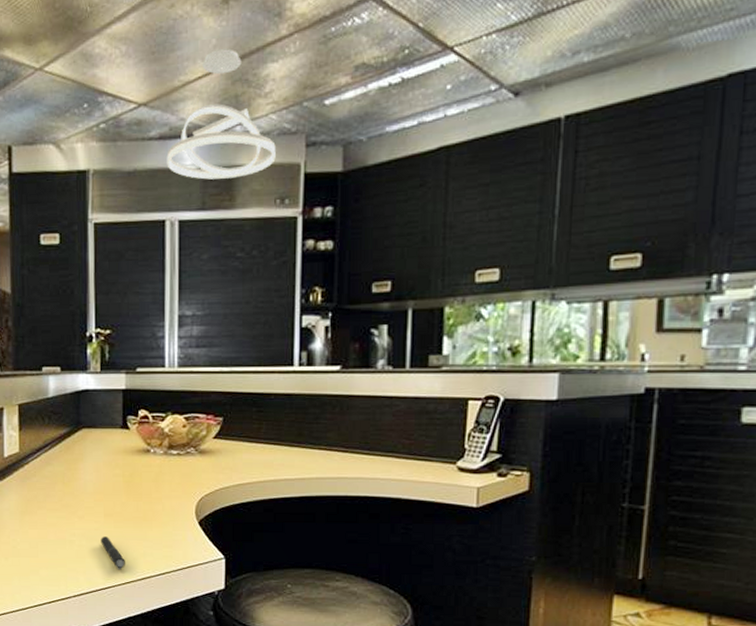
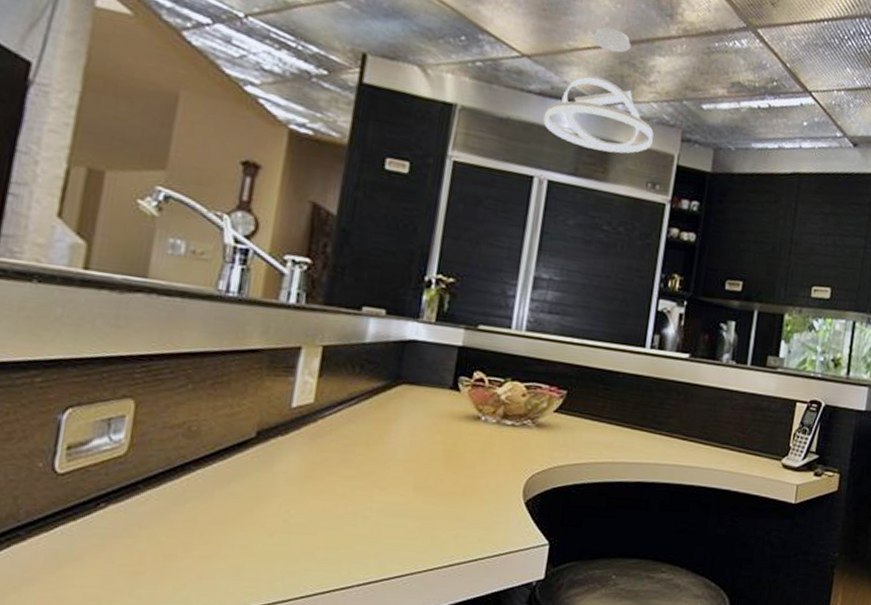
pen: present [101,536,125,570] -> none [404,513,432,554]

